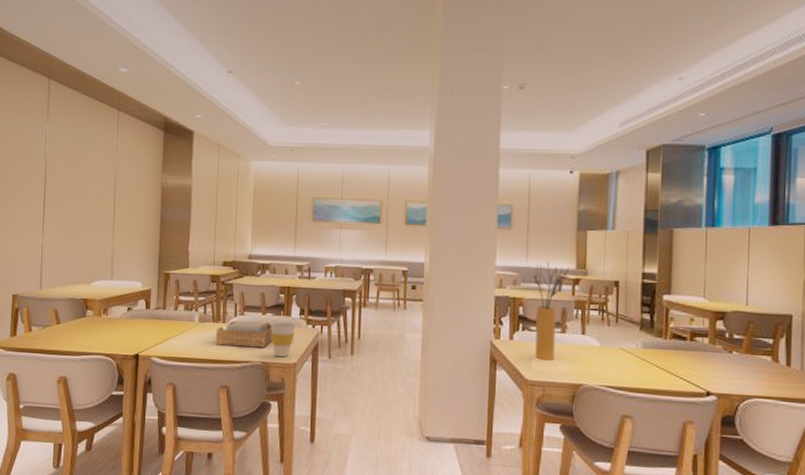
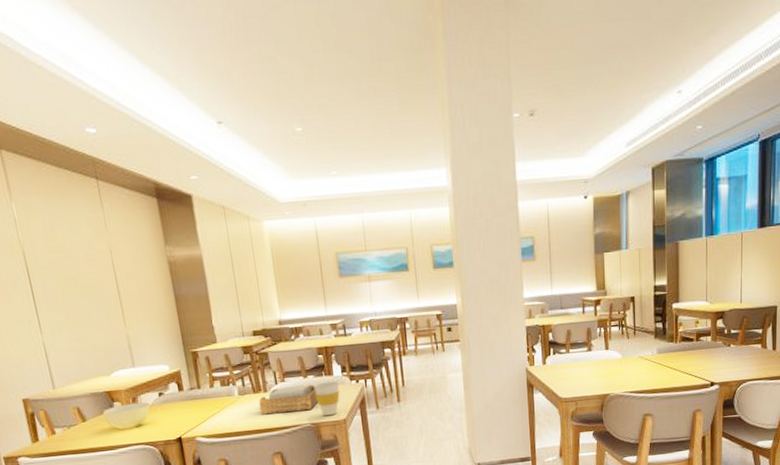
bowl: none [76,313,117,339] -> present [103,402,150,431]
vase: present [534,261,570,361] -> none [559,286,591,378]

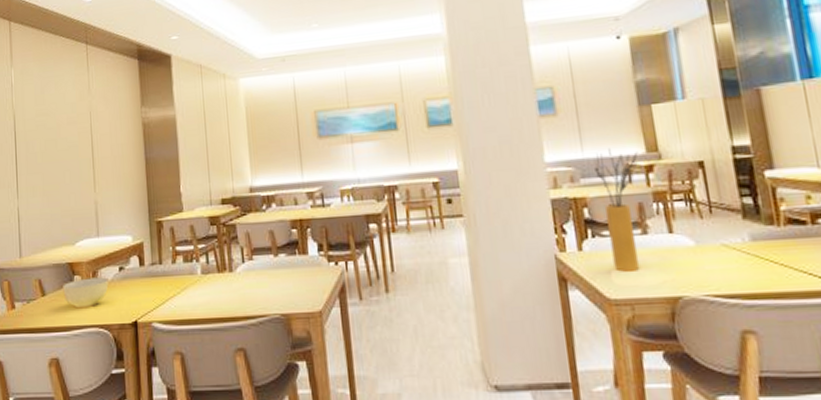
napkin holder: present [258,384,319,415] -> none [222,264,290,300]
cup: present [313,381,340,416] -> none [285,262,316,306]
vase: none [559,286,591,378] -> present [595,147,640,272]

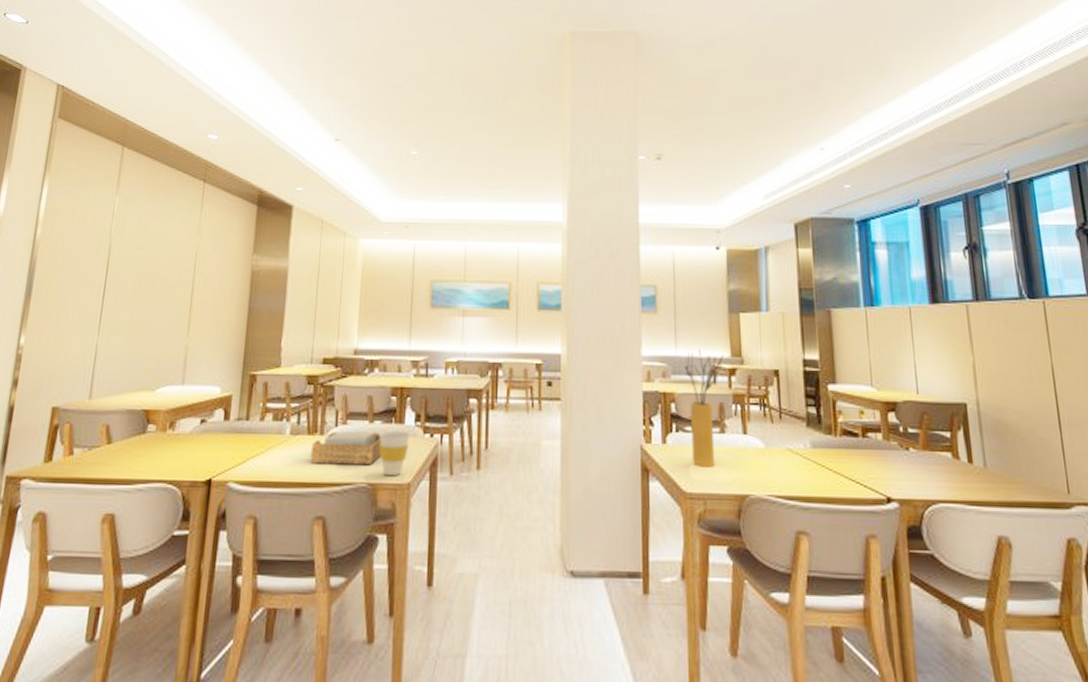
bowl: present [63,277,109,309] -> none [132,428,187,461]
napkin holder: none [222,264,290,300] -> present [310,430,382,466]
cup: none [285,262,316,306] -> present [378,431,411,477]

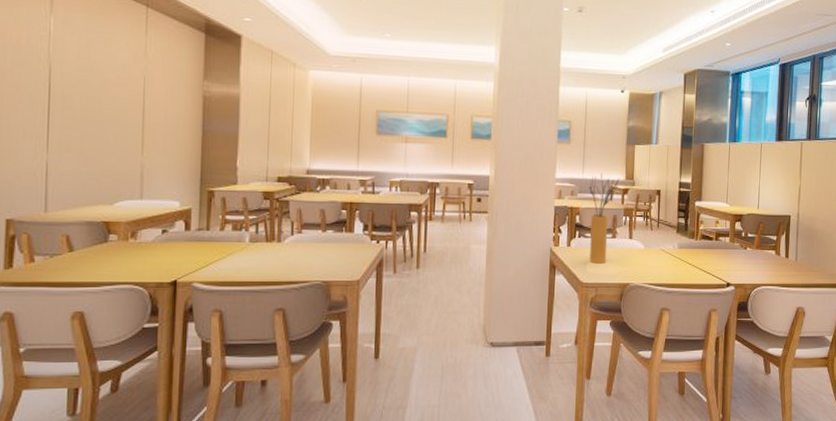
napkin holder: present [310,430,382,466] -> none [269,238,334,267]
cup: present [378,431,411,477] -> none [331,239,360,275]

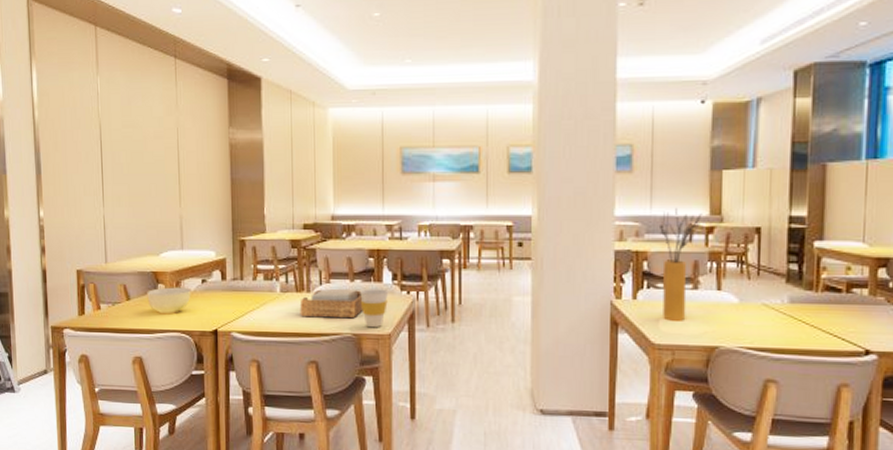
bowl: none [95,237,149,266] -> present [147,287,191,315]
napkin holder: none [269,238,334,267] -> present [299,288,363,319]
cup: none [331,239,360,275] -> present [360,289,389,328]

